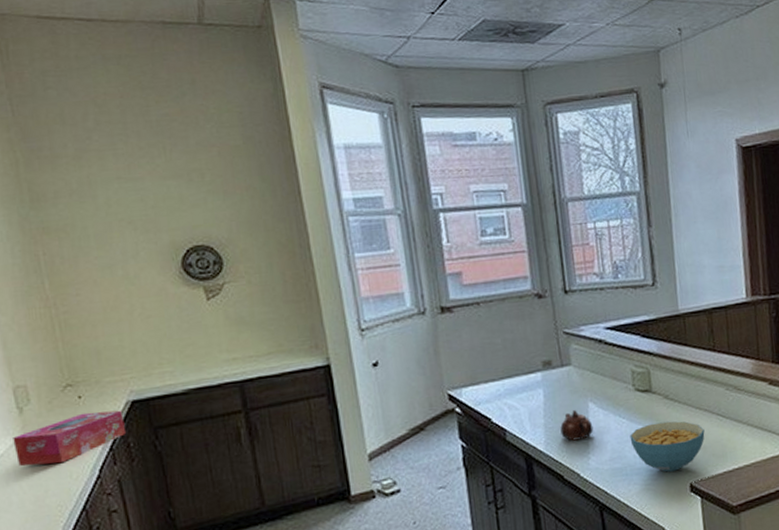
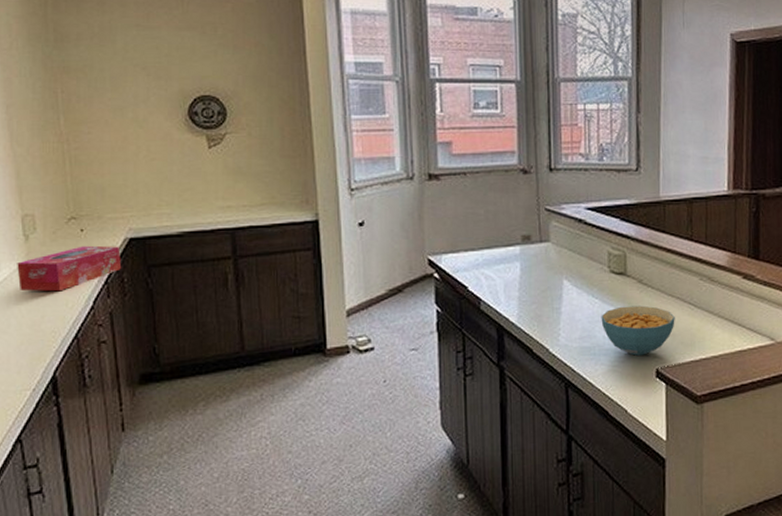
teapot: present [560,409,594,441] -> none [534,285,566,316]

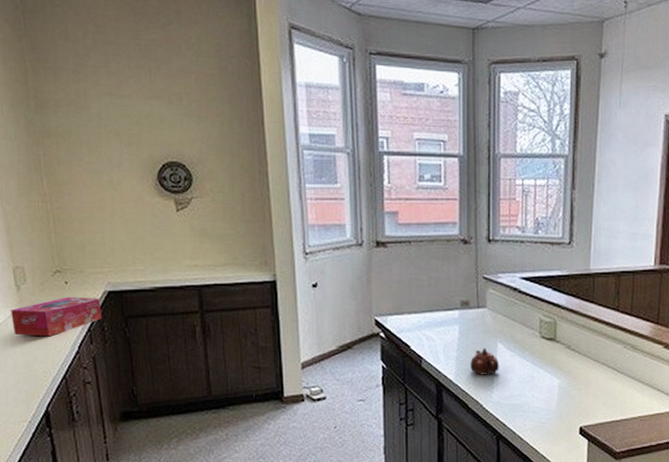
teapot: none [534,285,566,316] -> present [470,347,500,375]
cereal bowl: present [601,305,675,356] -> none [531,369,599,414]

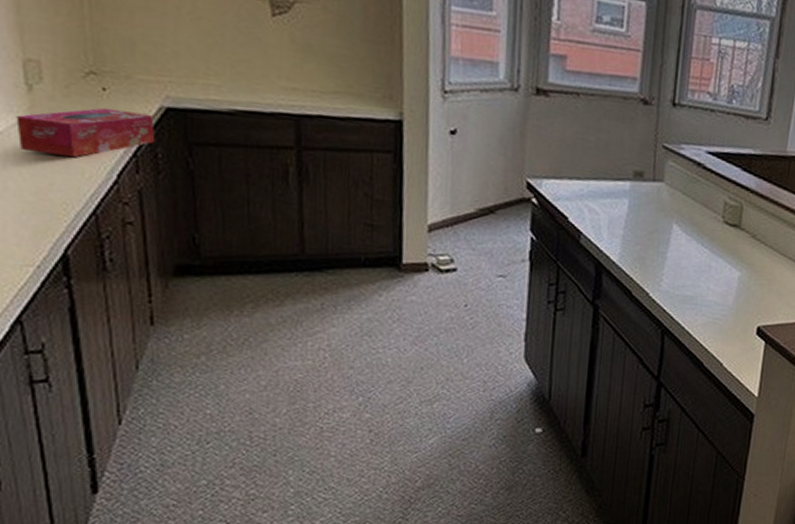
teapot: present [470,347,500,375] -> none [638,227,673,260]

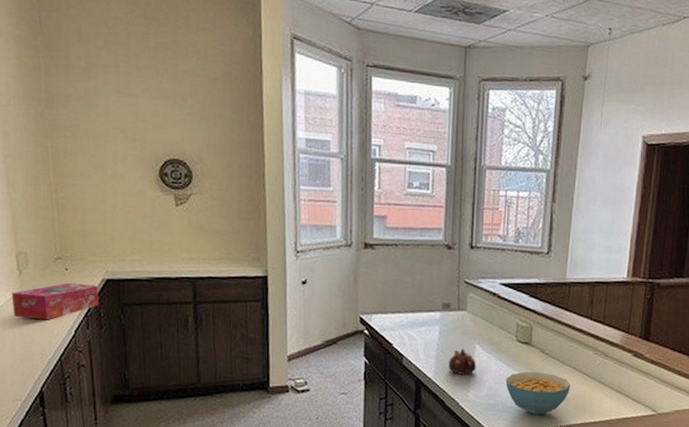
teapot: none [638,227,673,260] -> present [448,348,477,375]
cereal bowl: none [707,259,784,311] -> present [506,371,571,415]

